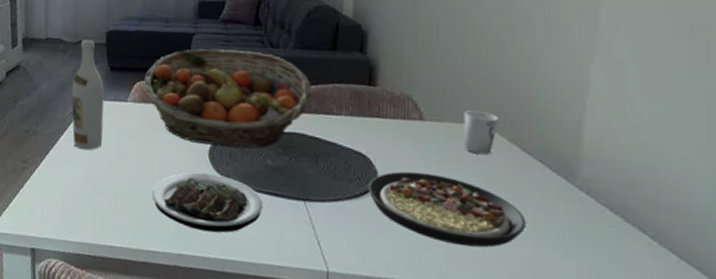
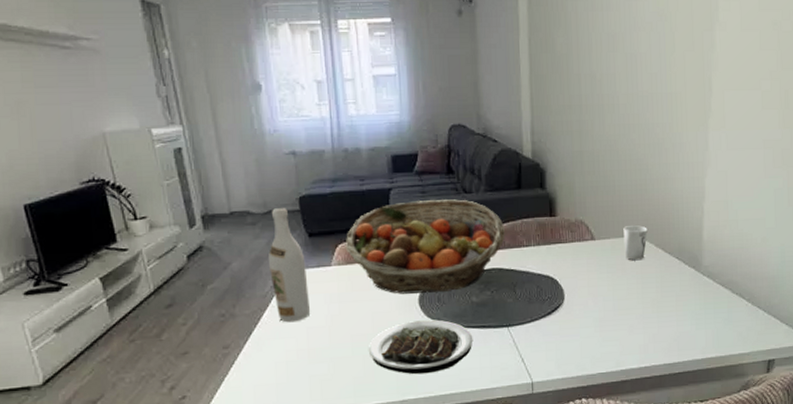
plate: present [368,171,526,248] -> none [557,283,671,336]

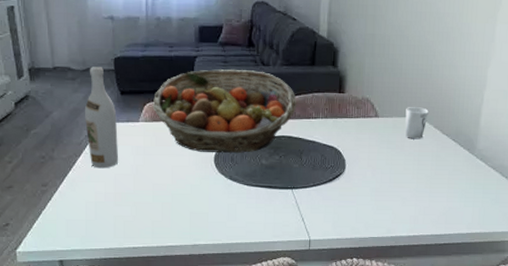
plate: present [369,319,473,375] -> none [168,176,260,224]

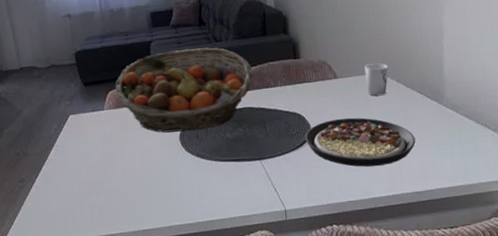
wine bottle: present [85,67,119,169] -> none [52,62,89,160]
plate: none [338,157,443,206] -> present [305,117,416,167]

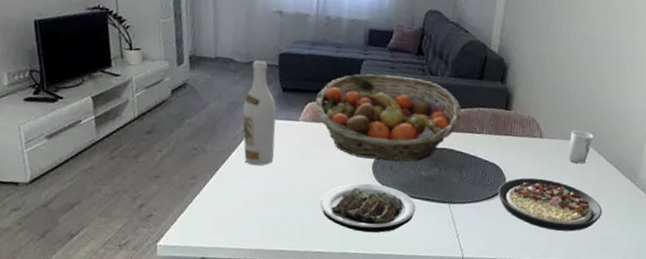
wine bottle: none [52,62,89,160] -> present [243,60,276,166]
plate: none [138,154,230,203] -> present [320,183,416,233]

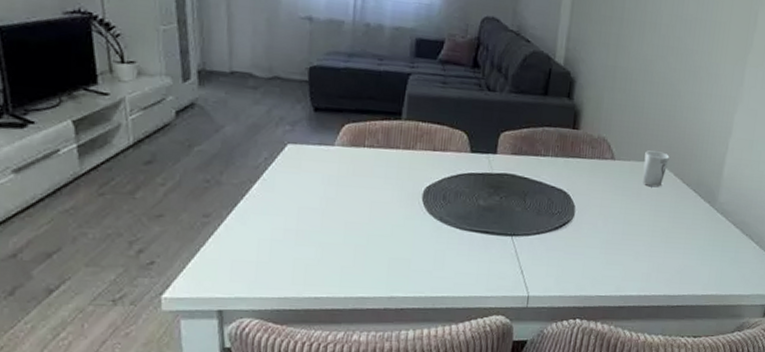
wine bottle: present [243,60,276,166] -> none [266,75,307,200]
fruit basket: present [313,74,462,162] -> none [352,90,525,191]
plate: present [320,183,416,233] -> none [362,216,474,273]
plate: present [498,177,603,232] -> none [566,204,680,262]

